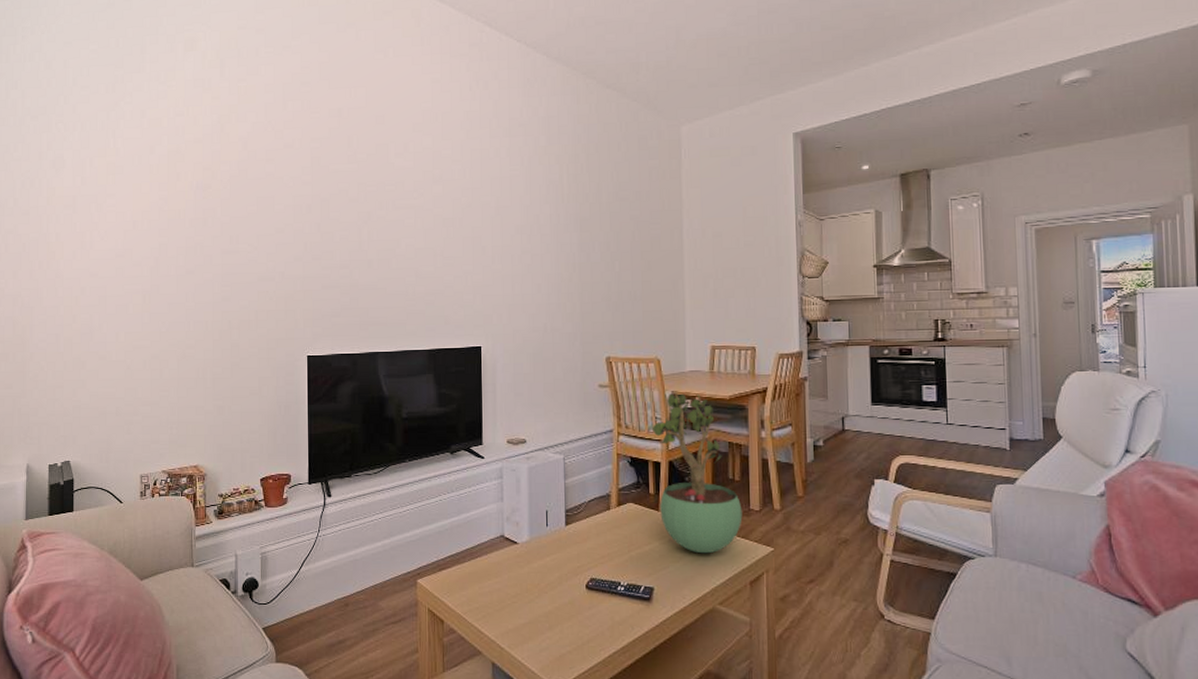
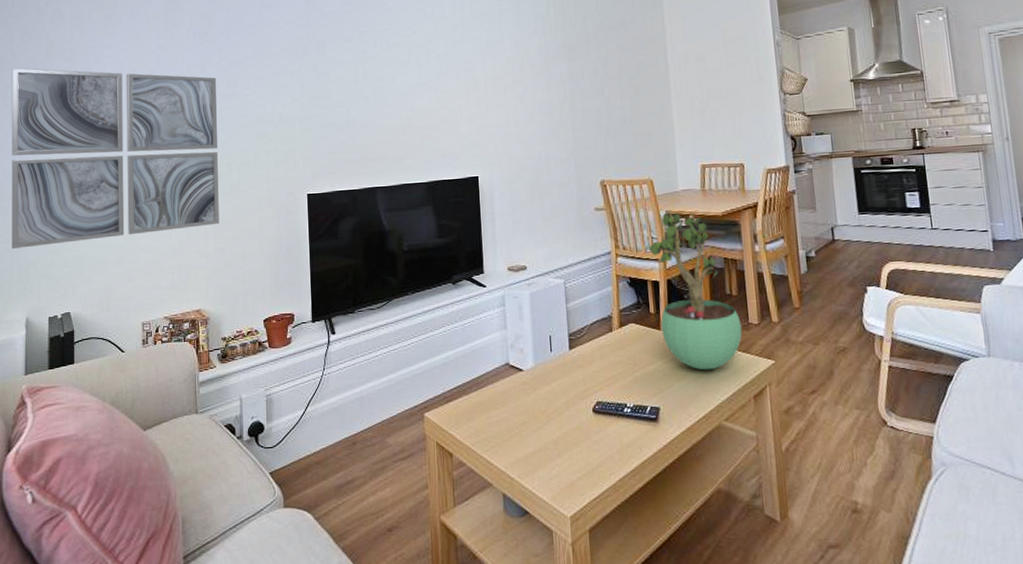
wall art: none [13,213,219,395] -> present [11,68,219,249]

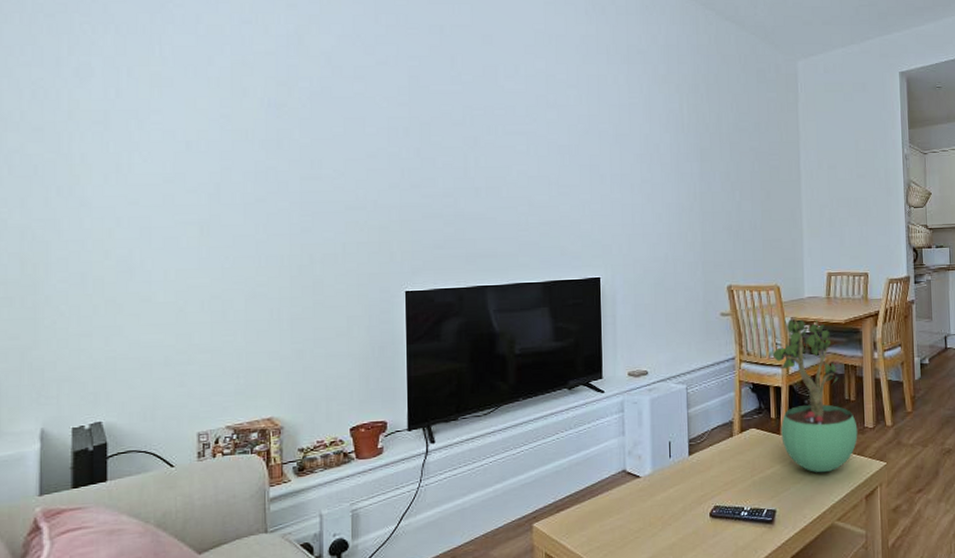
wall art: present [11,68,219,249] -> none [20,129,298,347]

